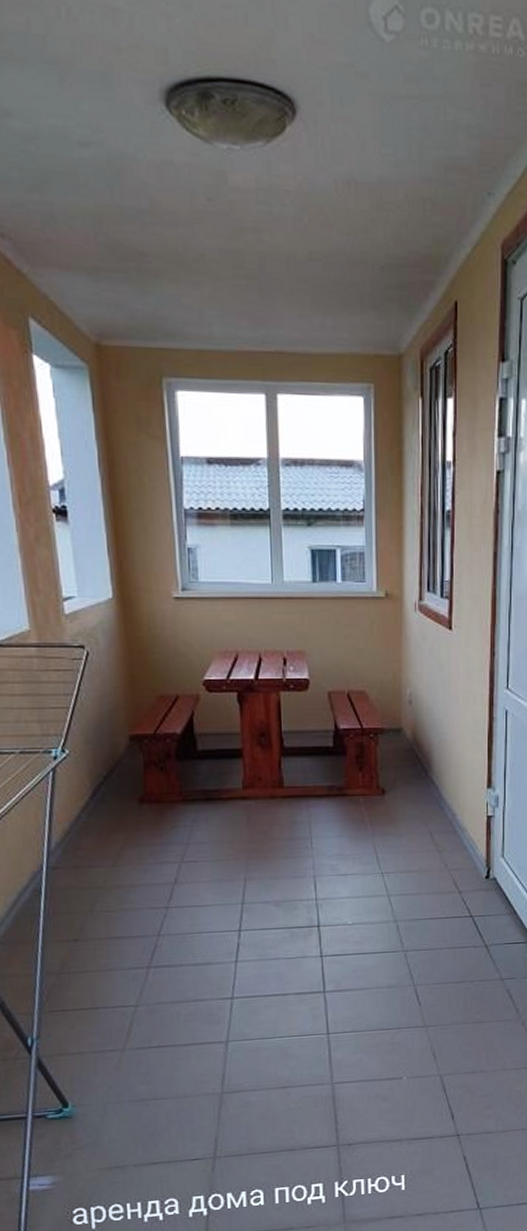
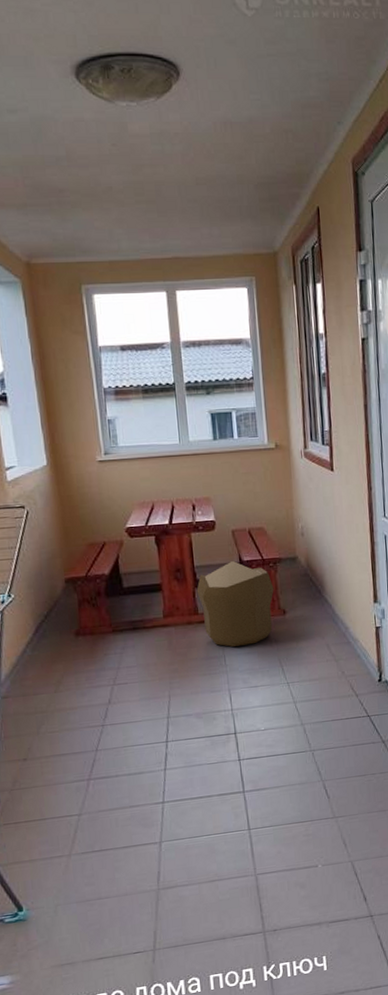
pouf: none [283,727,373,828] -> present [196,560,274,647]

